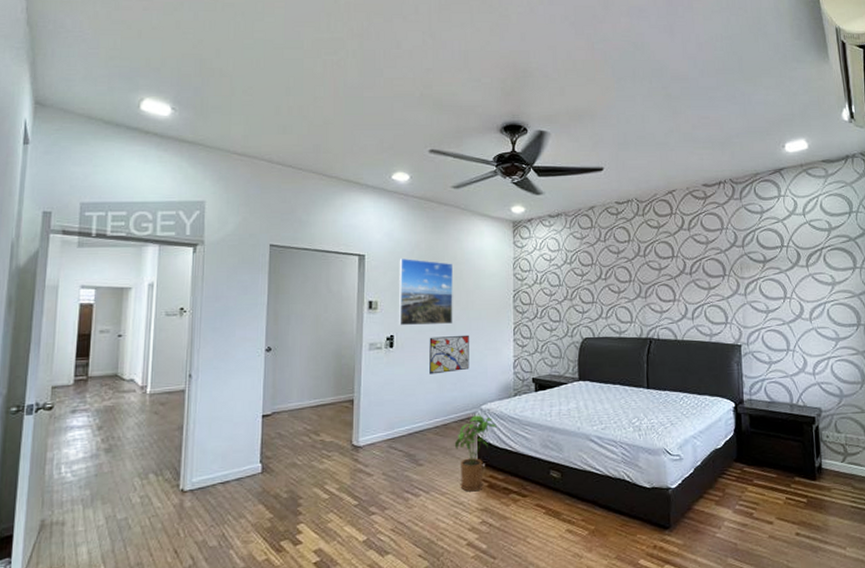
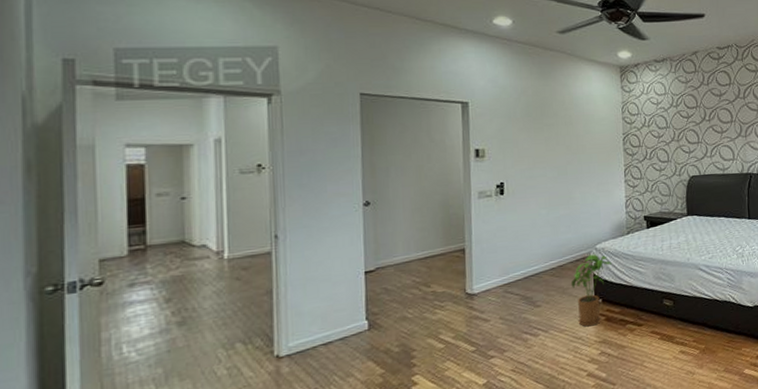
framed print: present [398,257,454,326] -> none [505,104,565,173]
wall art: present [429,335,470,375] -> none [541,178,583,219]

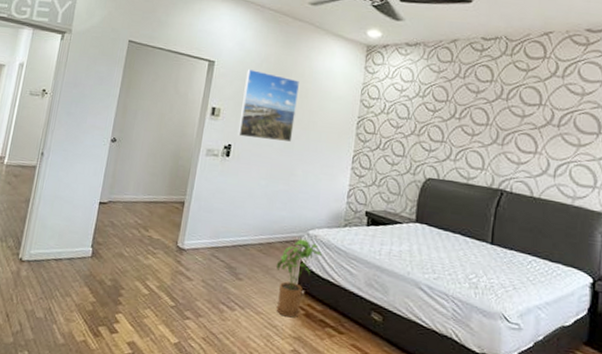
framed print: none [505,104,565,173] -> present [237,68,300,142]

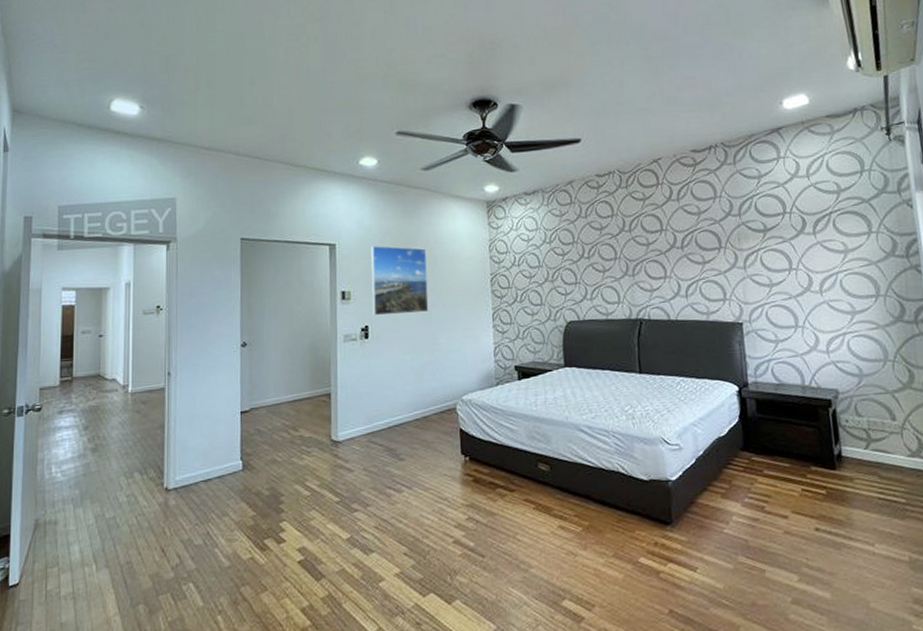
house plant: present [276,239,322,318] -> none [435,406,479,487]

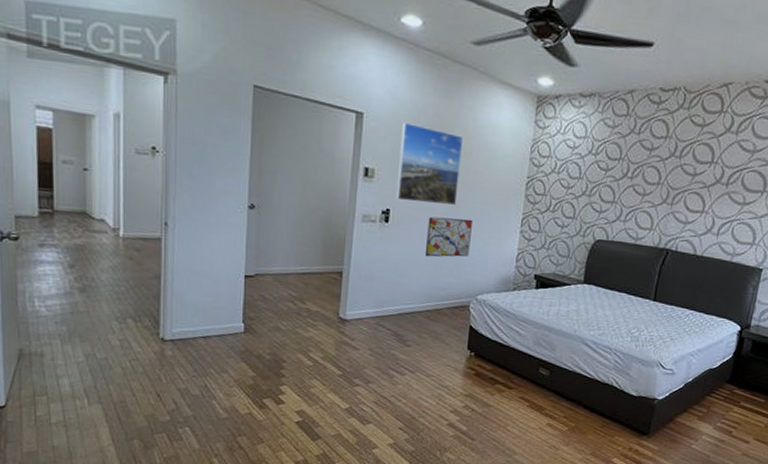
wall art: none [405,322,448,365] -> present [426,216,472,257]

